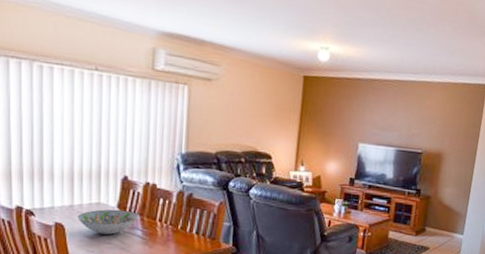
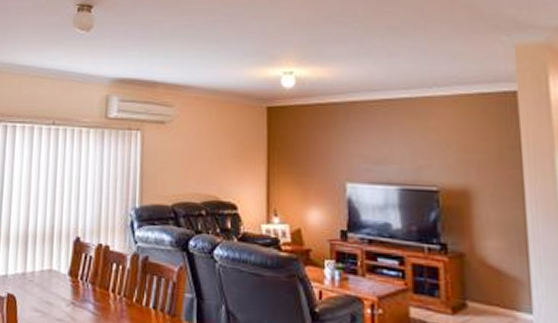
decorative bowl: present [77,209,139,235] -> none [29,277,91,309]

